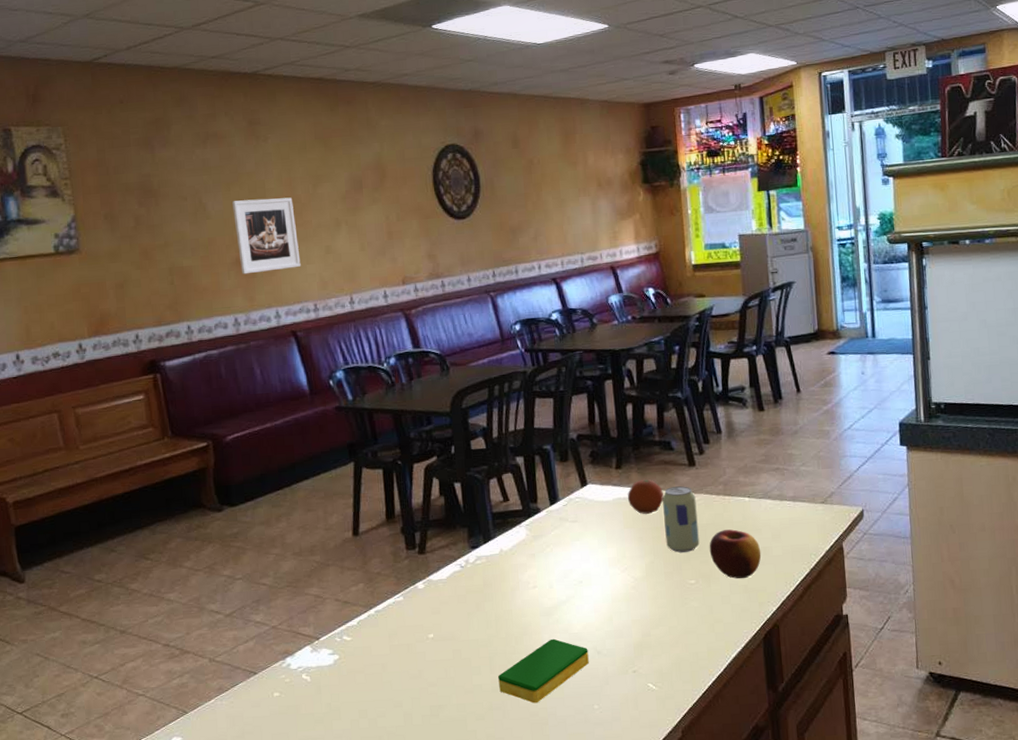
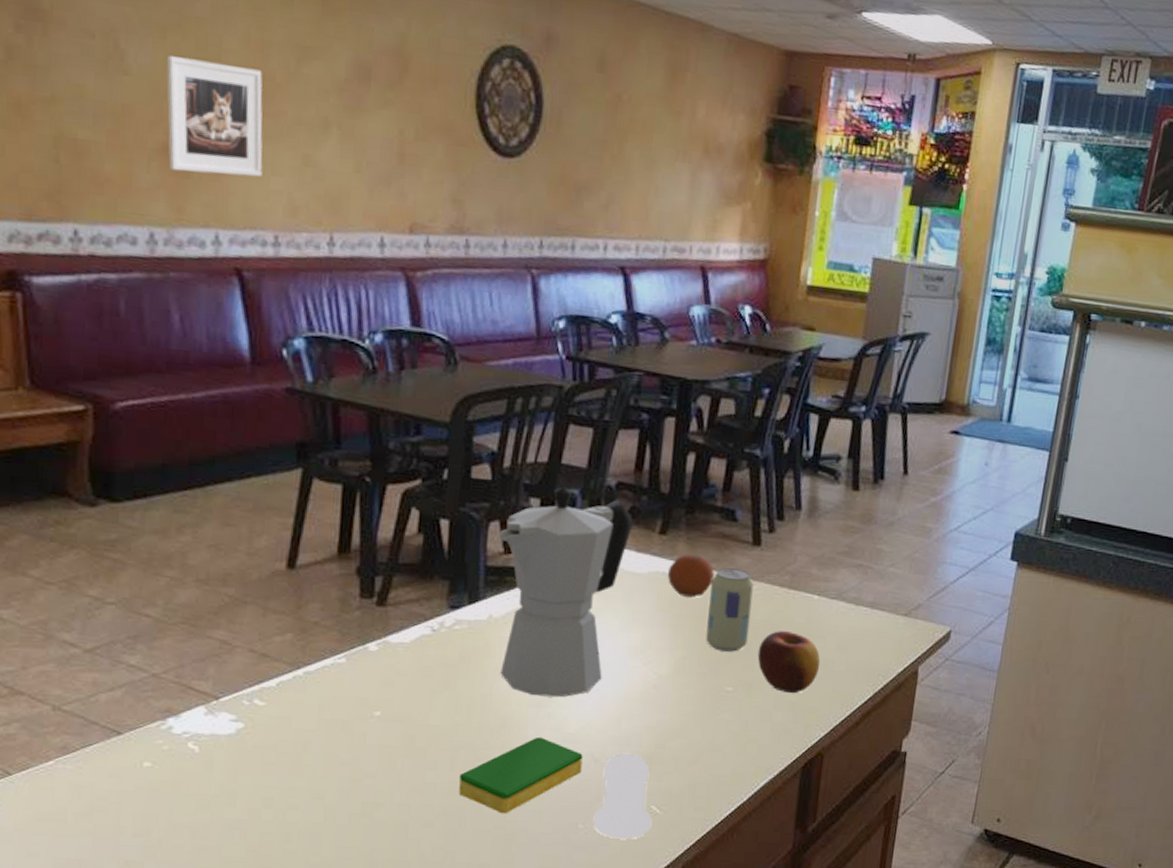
moka pot: none [497,445,595,607] -> present [498,487,634,698]
salt shaker: none [604,643,652,714] -> present [592,753,652,839]

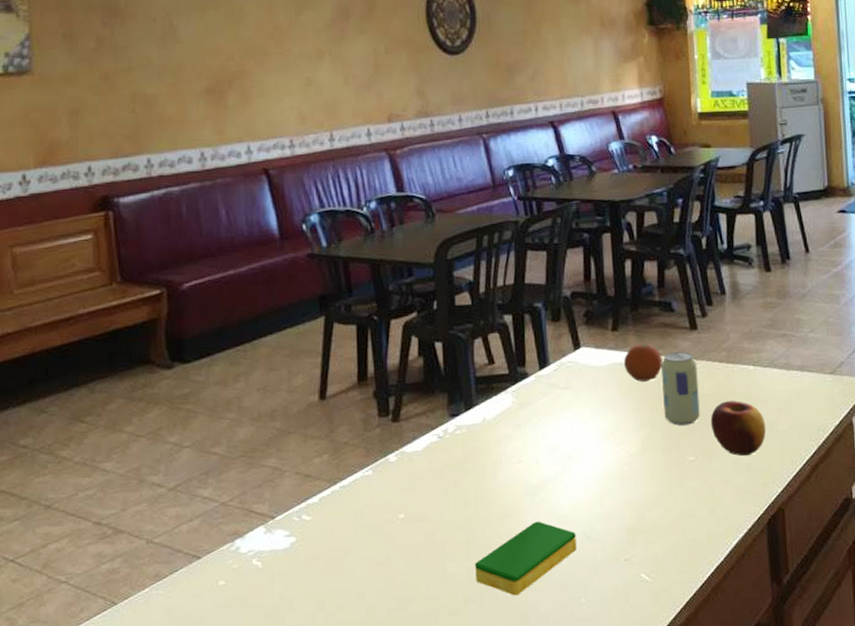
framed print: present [166,56,263,177] -> none [206,23,278,105]
moka pot: present [498,487,634,698] -> none [482,303,589,485]
salt shaker: present [592,753,652,839] -> none [592,527,644,609]

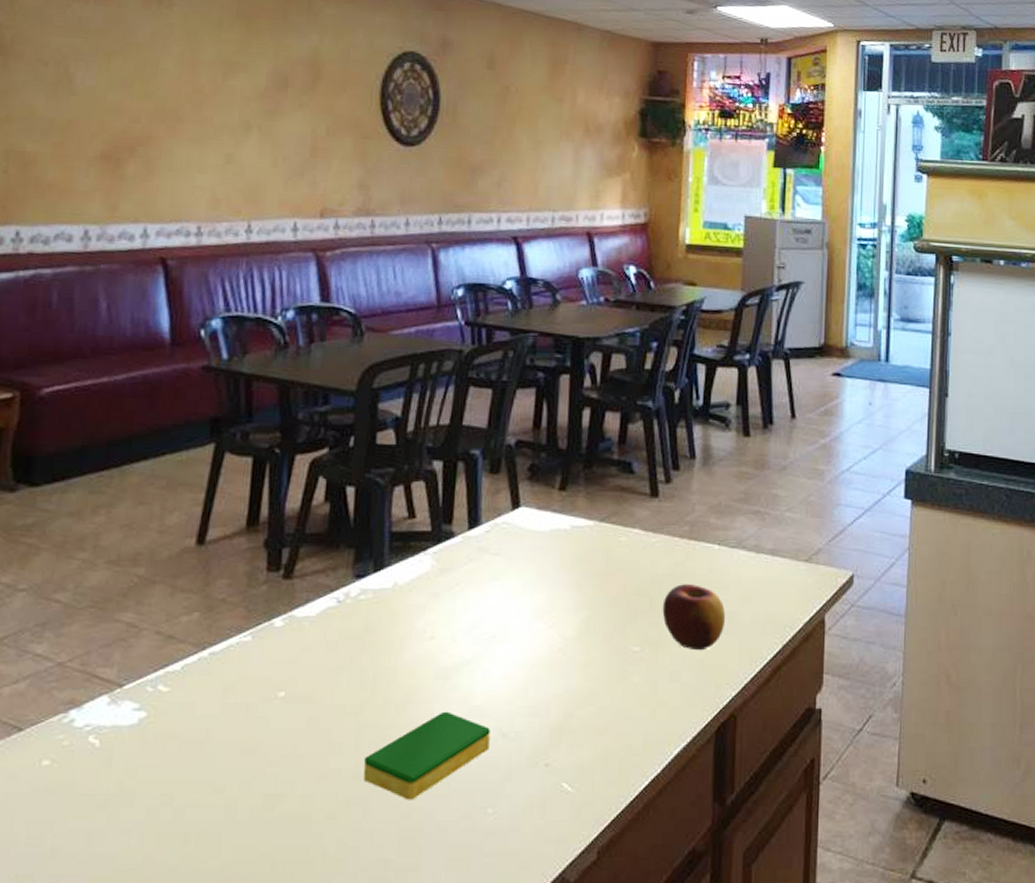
orange: present [623,342,663,382] -> none [568,507,615,553]
beverage can: present [661,351,700,426] -> none [609,521,654,609]

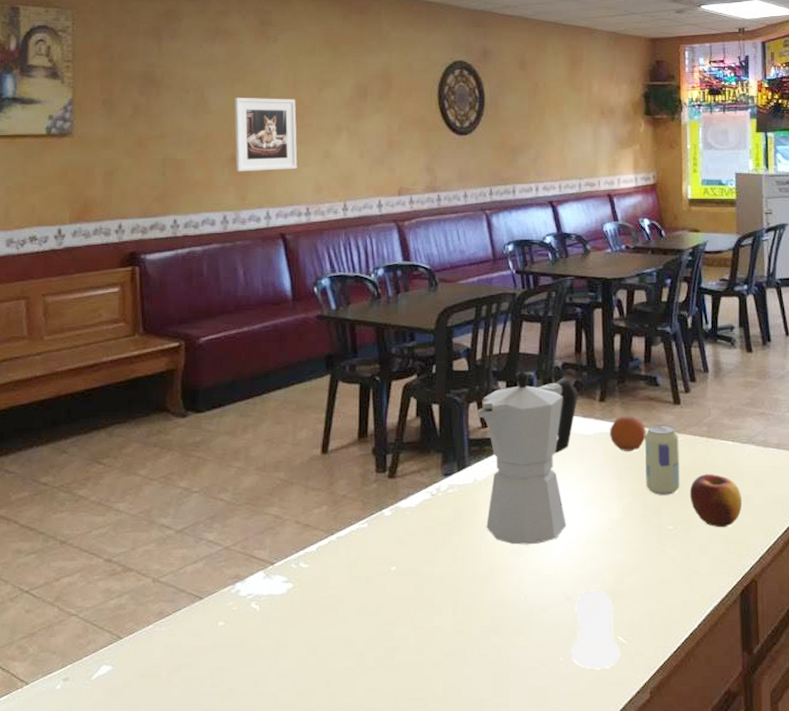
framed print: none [105,77,193,176] -> present [234,98,298,172]
dish sponge: present [363,711,490,800] -> none [461,580,558,651]
moka pot: none [402,449,533,667] -> present [476,371,578,545]
salt shaker: none [502,724,564,823] -> present [571,590,620,669]
orange: none [568,507,615,553] -> present [609,414,646,451]
beverage can: none [609,521,654,609] -> present [645,425,680,495]

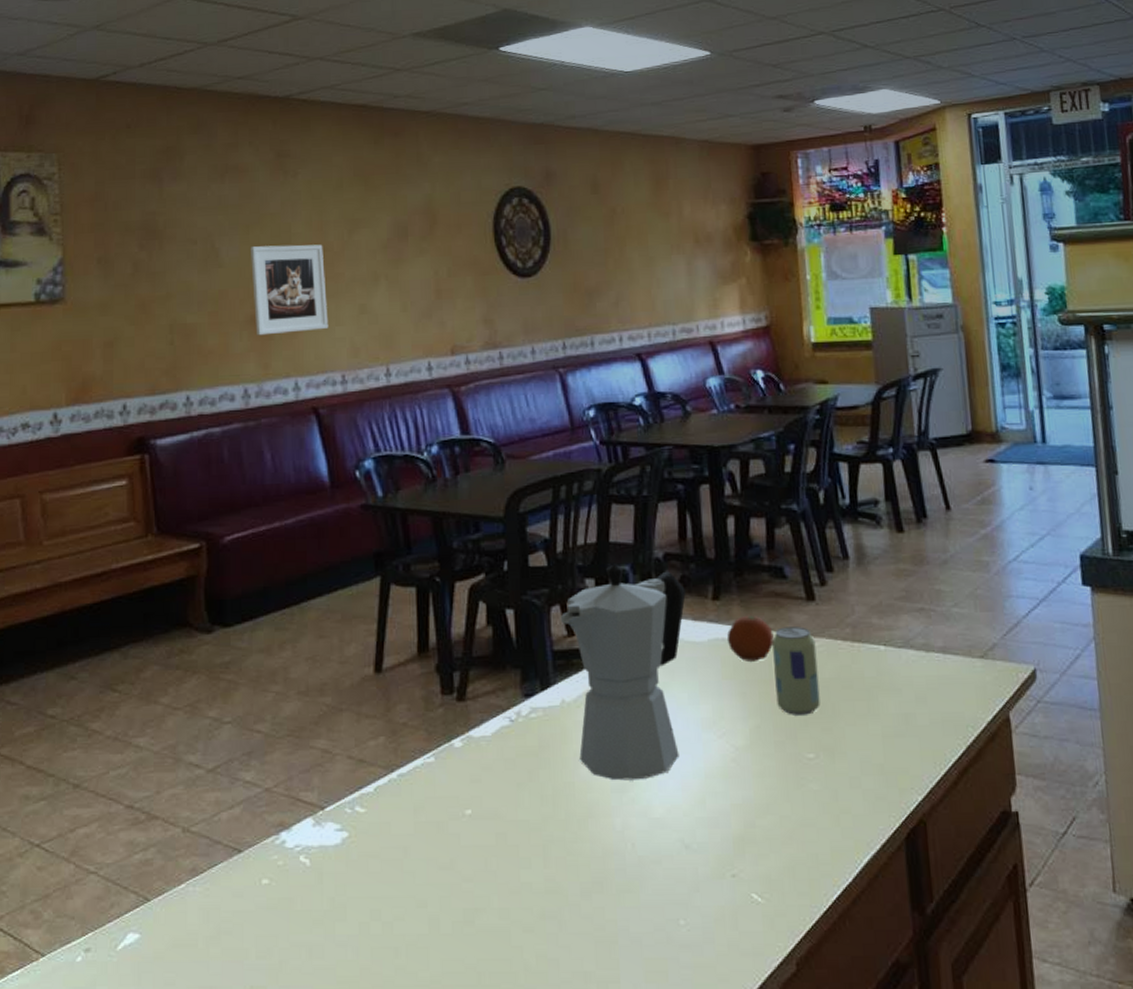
salt shaker: present [571,590,620,669] -> none [693,835,756,934]
apple: present [689,474,743,528] -> none [833,687,902,756]

